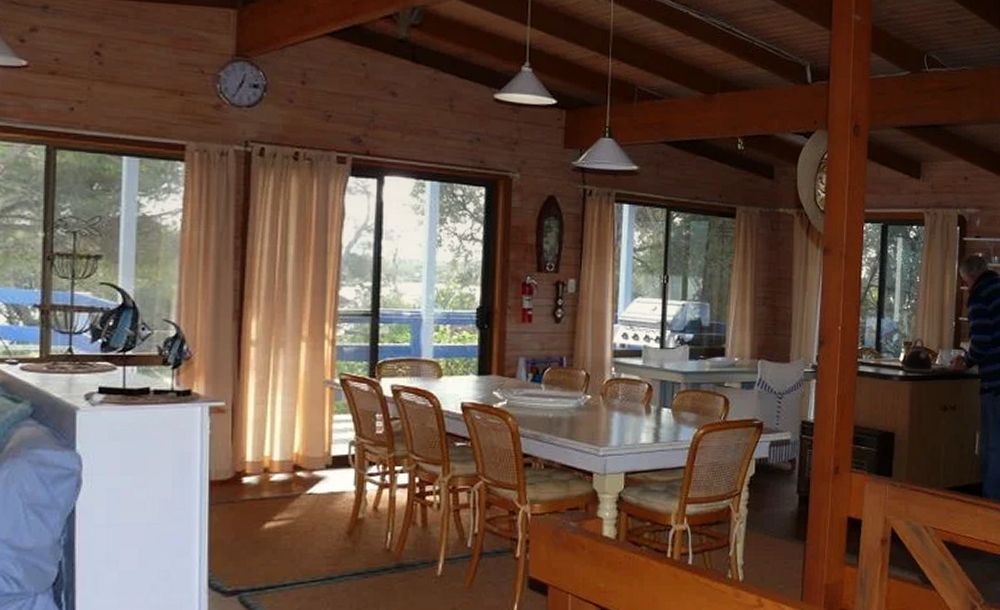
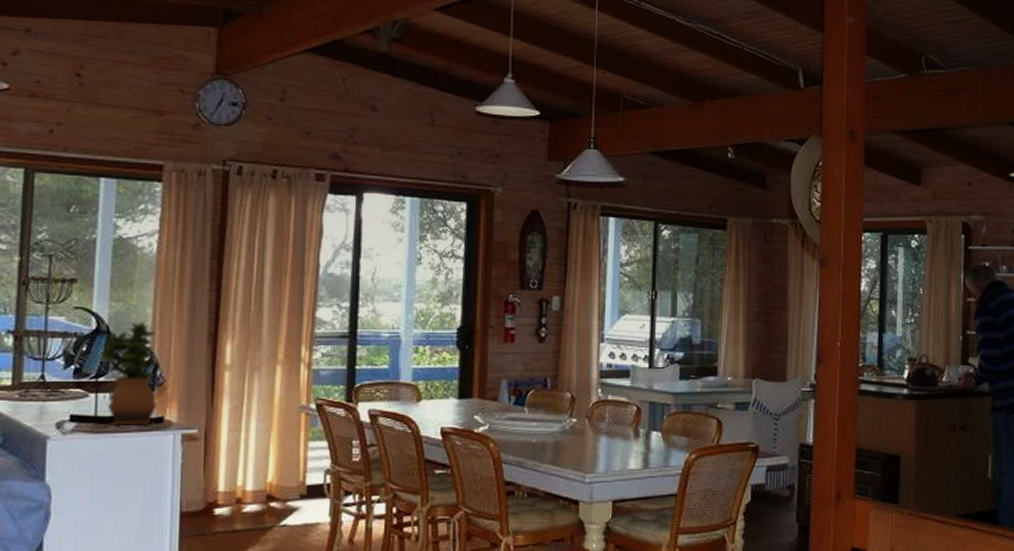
potted plant: none [124,298,185,398] -> present [97,322,157,426]

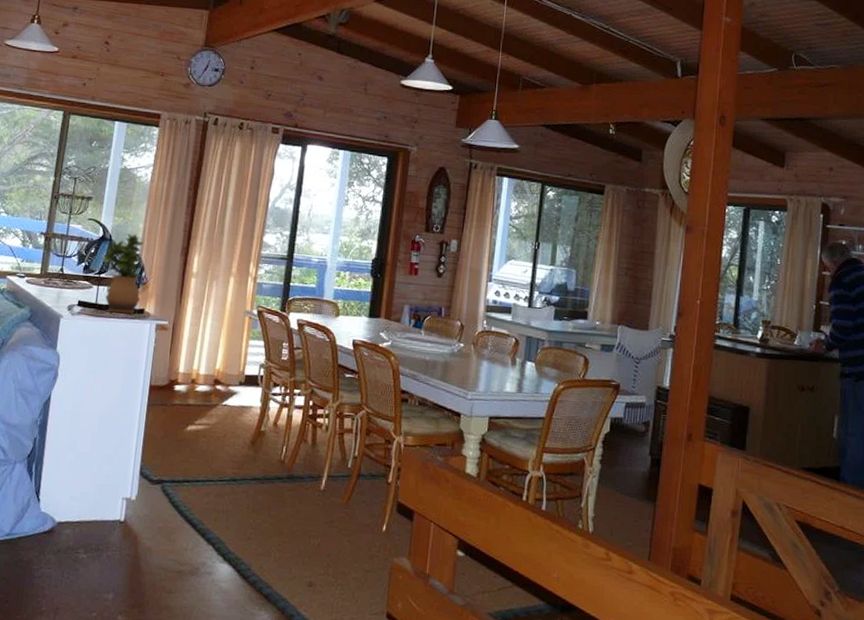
kettle: present [908,354,940,393] -> none [761,318,791,354]

